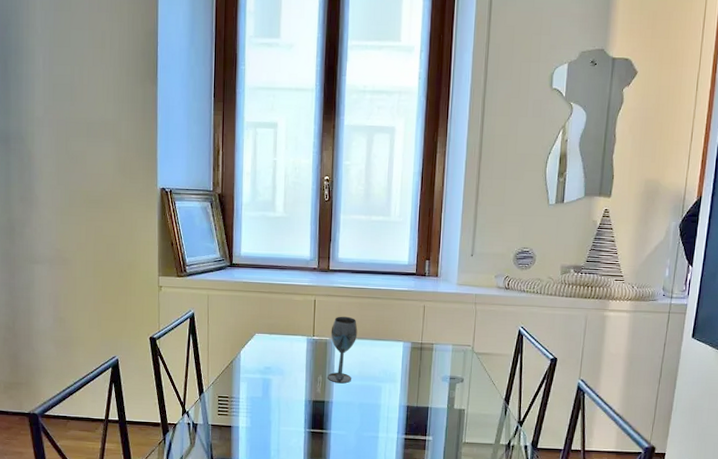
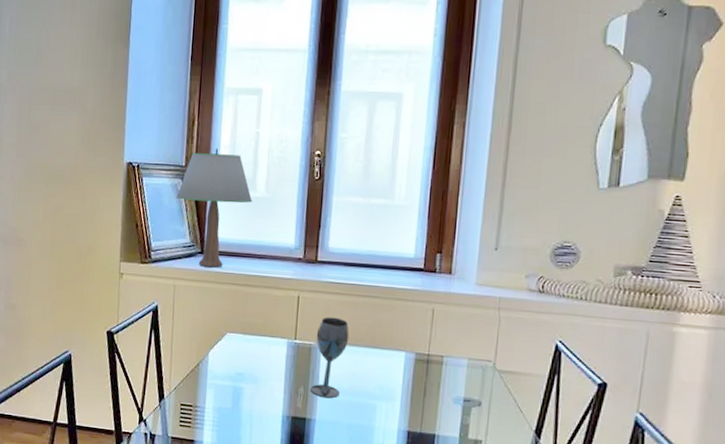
table lamp: none [206,174,273,279] -> present [176,148,253,268]

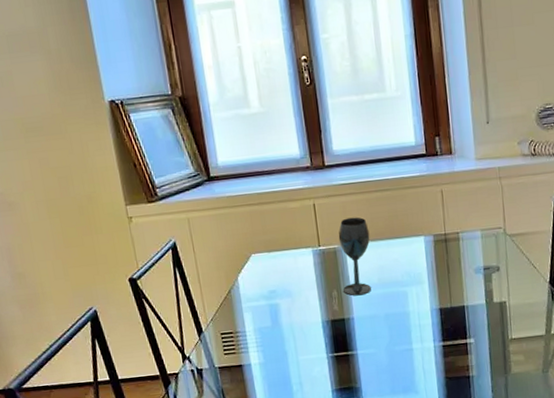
table lamp: present [176,148,253,268] -> none [169,69,249,194]

